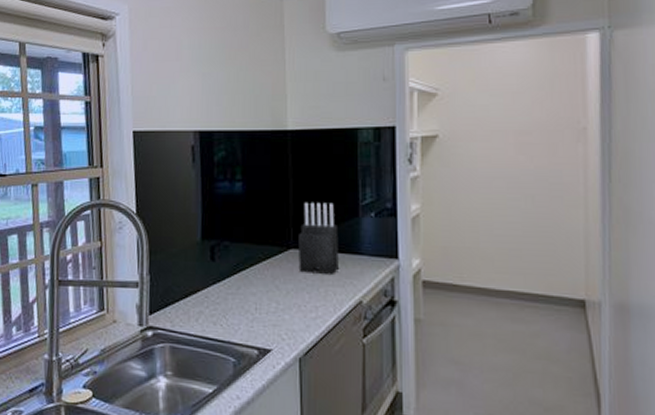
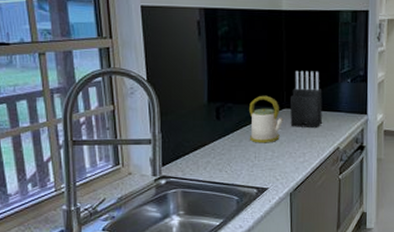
kettle: none [249,232,291,292] -> present [249,95,284,143]

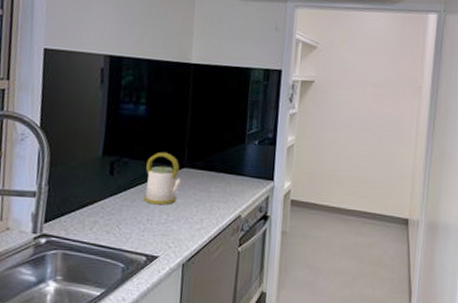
knife block: present [289,70,323,129] -> none [189,128,227,193]

